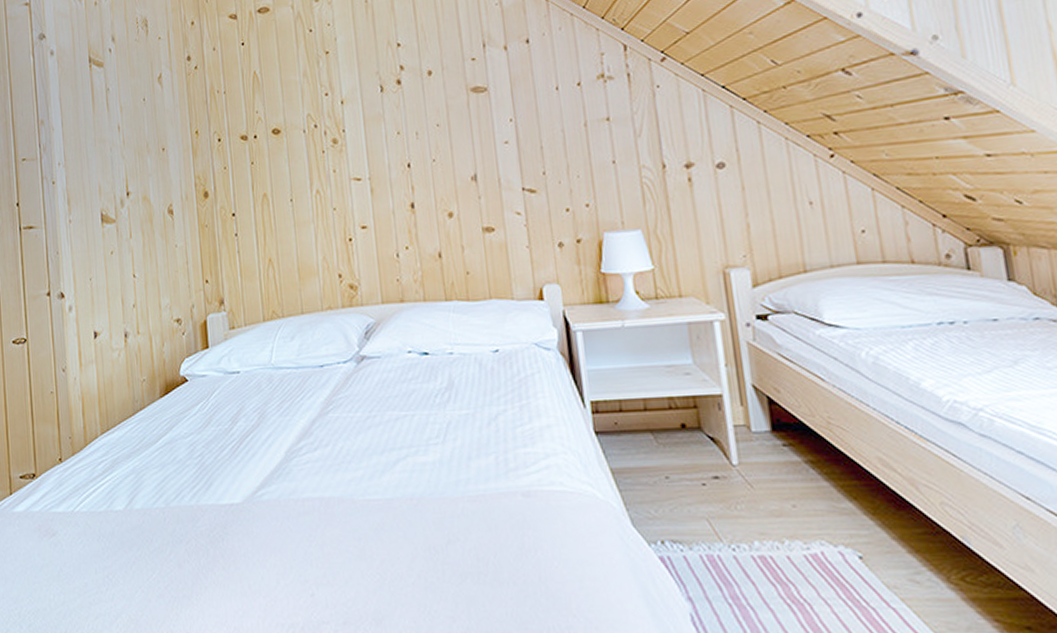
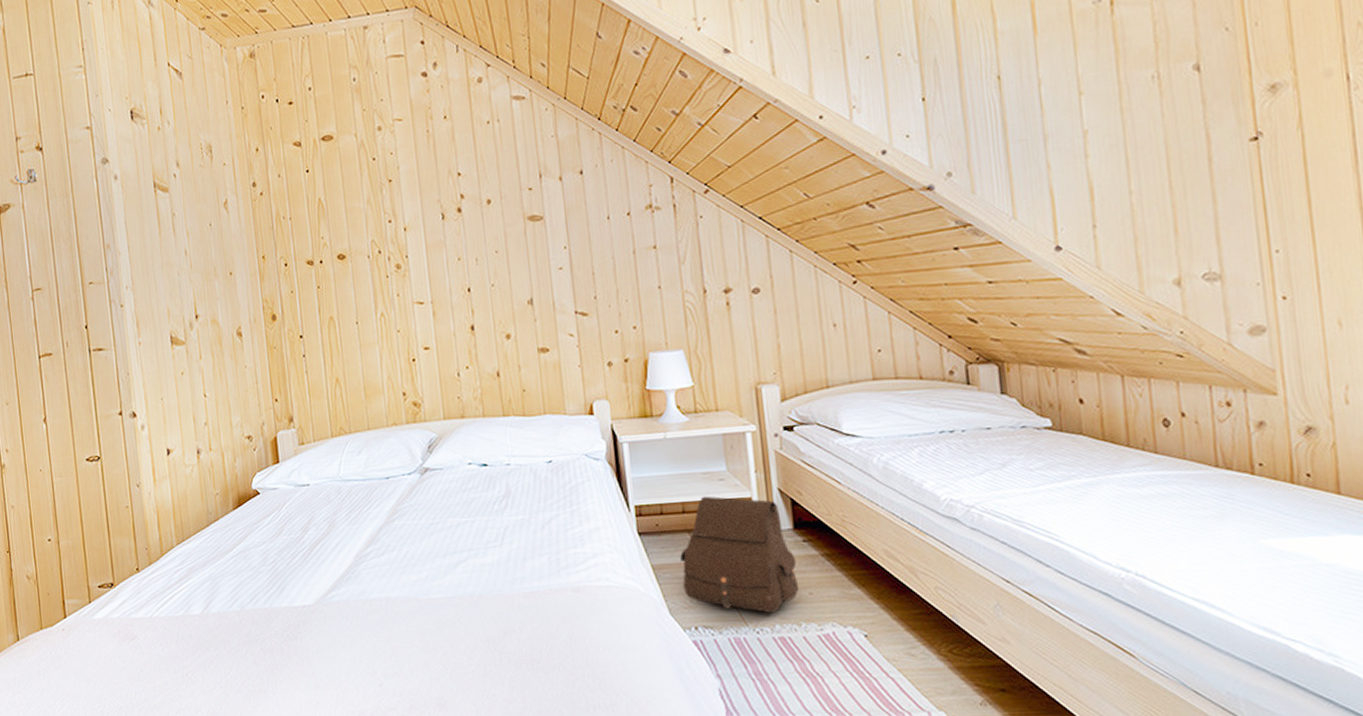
satchel: none [642,391,781,528] -> present [680,496,800,614]

